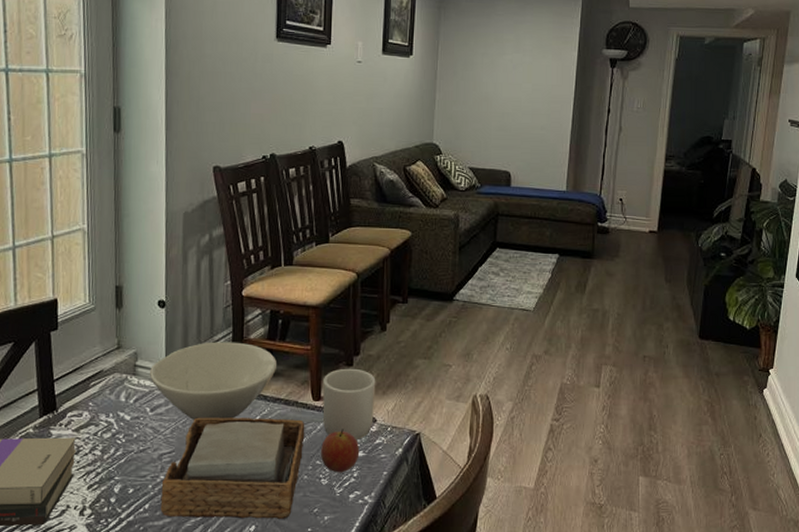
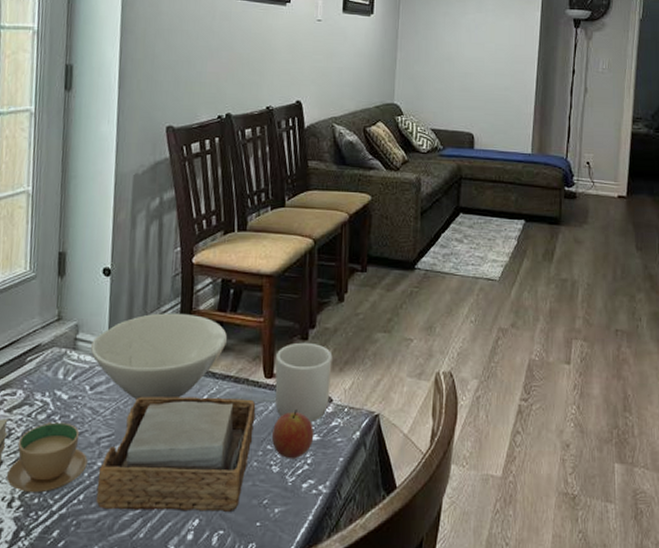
cup: none [78,440,151,503] -> present [7,422,88,493]

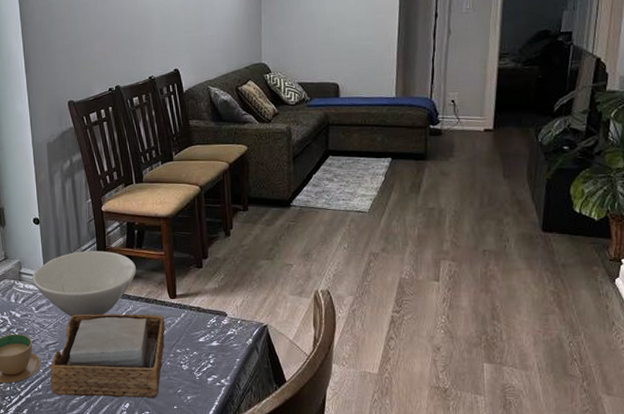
fruit: present [271,410,314,459] -> none [179,322,214,360]
mug: present [274,342,333,421] -> none [177,270,225,331]

